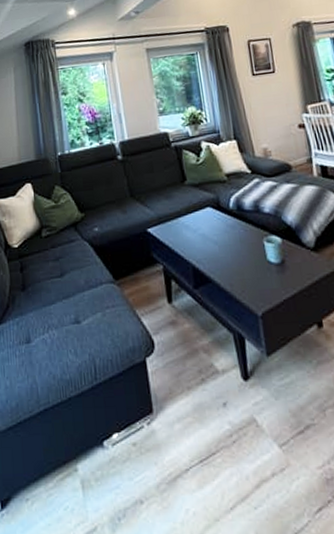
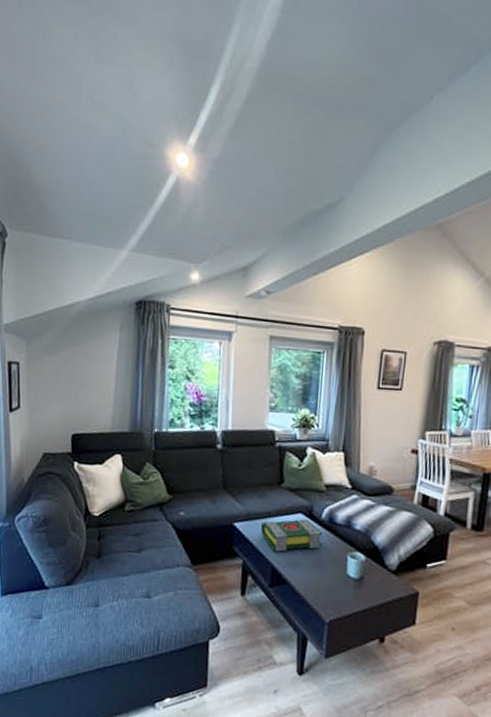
book: none [173,211,236,250] -> present [260,518,323,552]

